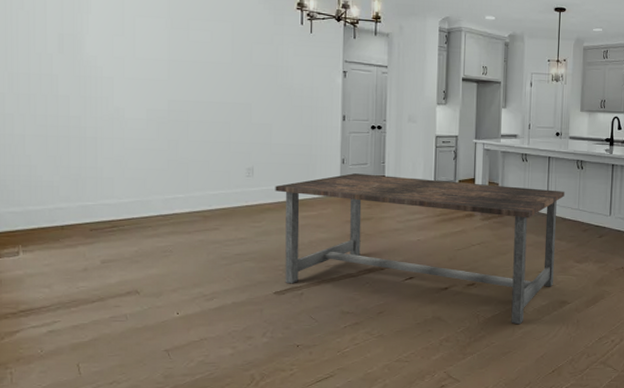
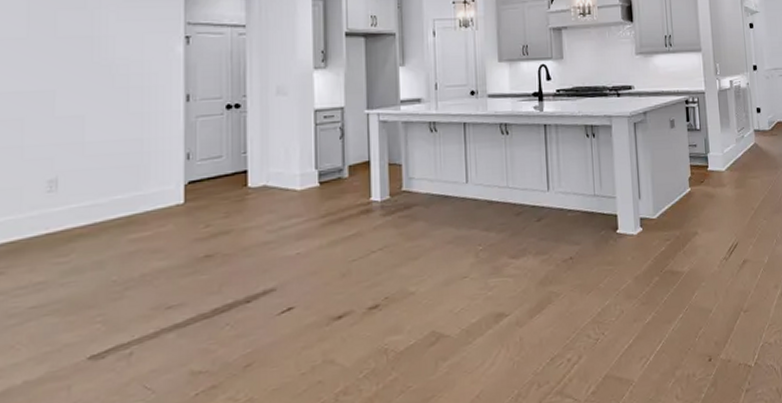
dining table: present [275,173,565,325] -> none [89,165,489,356]

